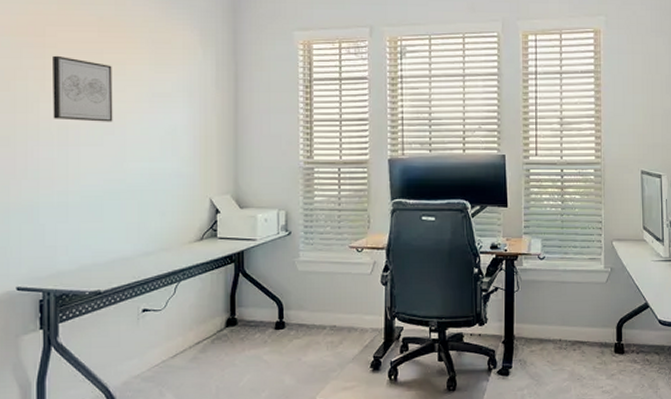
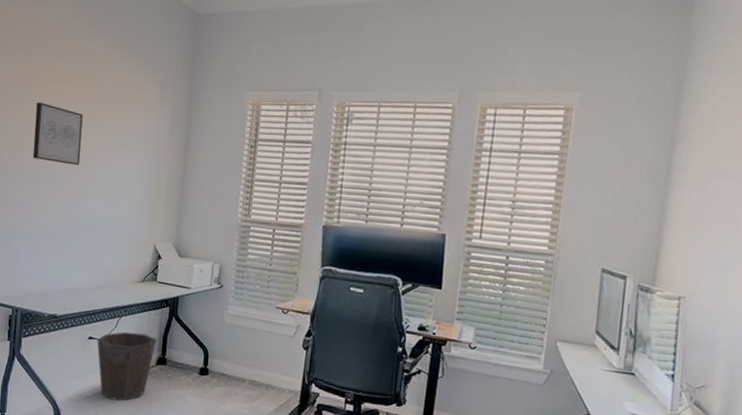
waste bin: none [153,296,223,374] -> present [97,332,157,401]

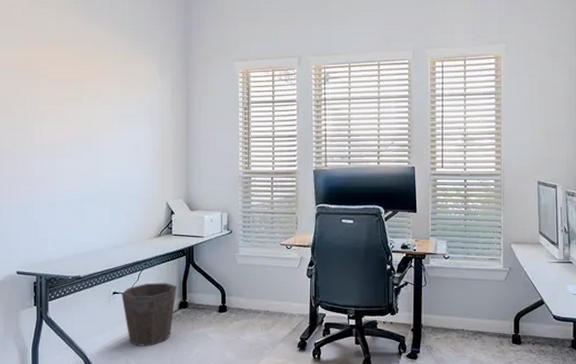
wall art: present [32,101,83,166] -> none [44,84,91,139]

